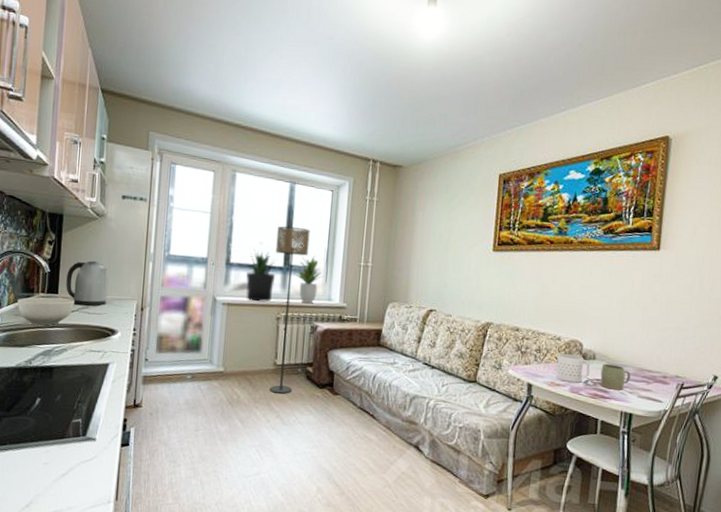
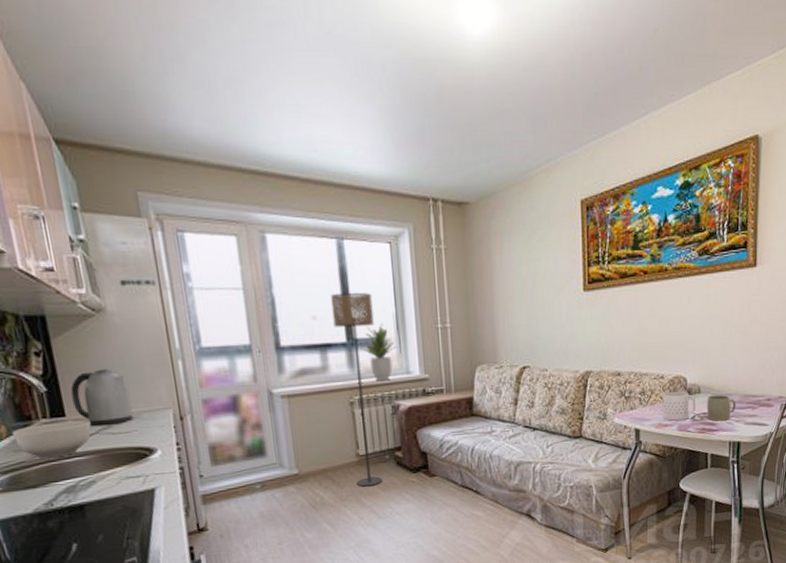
planter: present [245,249,276,303] -> none [302,326,340,388]

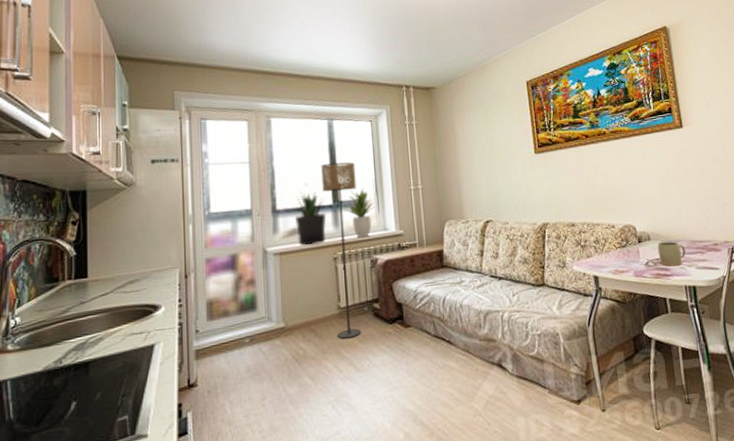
bowl: present [12,420,92,459] -> none [40,280,108,318]
kettle: present [70,369,134,426] -> none [96,234,145,286]
planter: none [302,326,340,388] -> present [294,191,327,246]
mug: present [662,391,696,421] -> none [615,239,648,267]

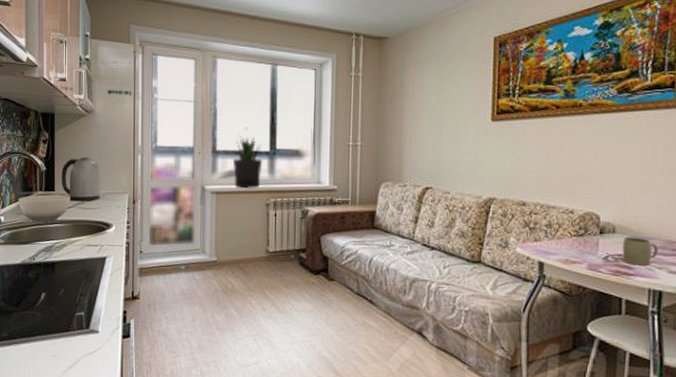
bowl: none [40,280,108,318] -> present [18,194,70,222]
kettle: none [96,234,145,286] -> present [62,157,100,201]
floor lamp: present [321,162,361,339] -> none [261,109,295,281]
potted plant: present [345,187,377,237] -> none [281,138,313,187]

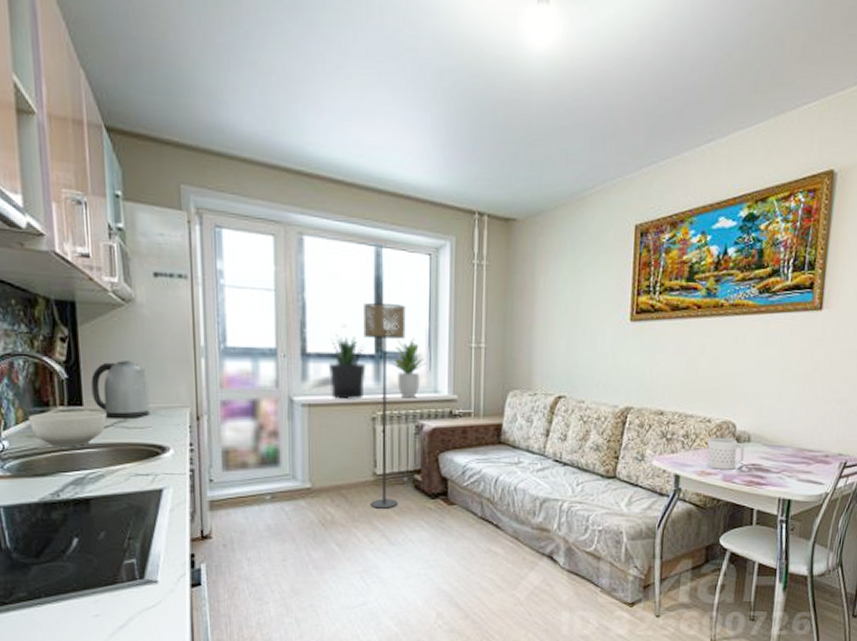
floor lamp: none [261,109,295,281] -> present [363,302,406,509]
potted plant: none [281,138,313,187] -> present [390,338,428,397]
mug: none [570,227,610,259] -> present [705,437,745,470]
mug: present [622,236,658,266] -> none [755,445,789,475]

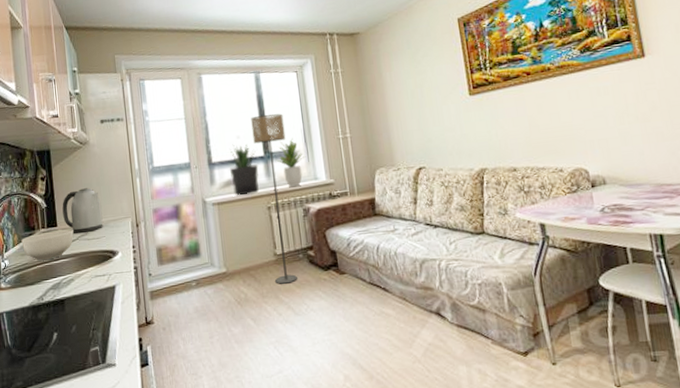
mug: present [705,437,745,470] -> none [564,183,604,214]

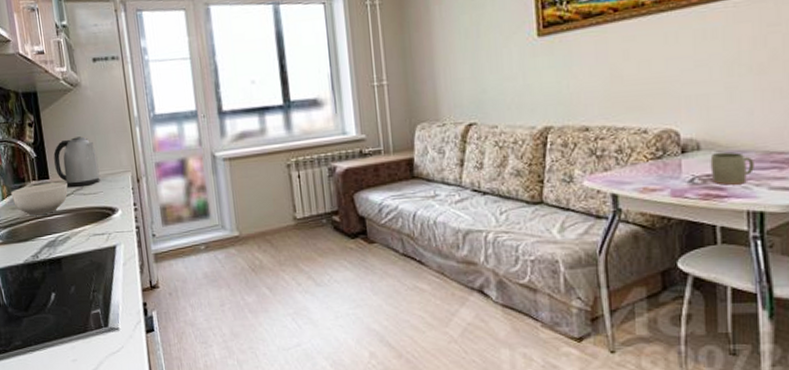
planter: present [229,144,259,196] -> none [242,90,277,151]
floor lamp: present [251,113,297,284] -> none [268,54,320,252]
potted plant: present [276,138,306,187] -> none [297,84,334,142]
mug: none [615,185,650,213] -> present [710,152,754,185]

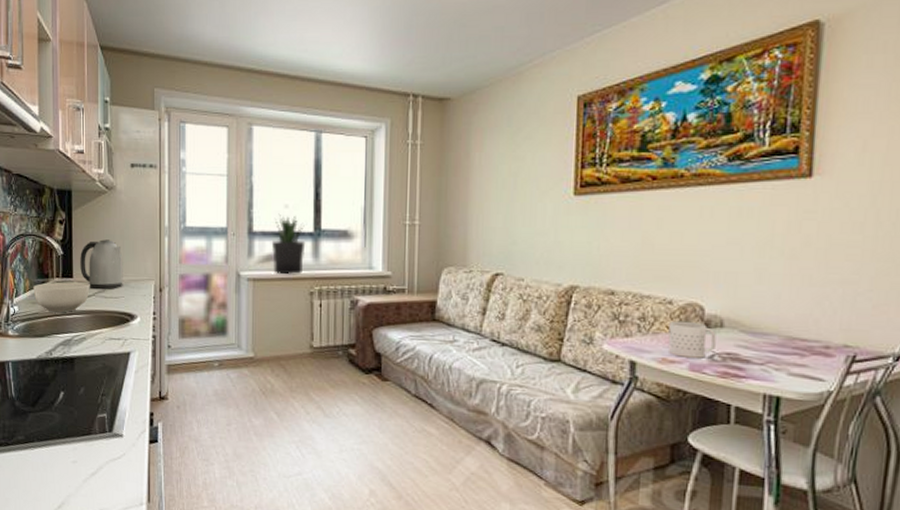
planter: none [242,90,277,151] -> present [271,213,306,275]
mug: none [646,148,694,185] -> present [667,320,716,358]
mug: present [710,152,754,185] -> none [731,332,776,367]

